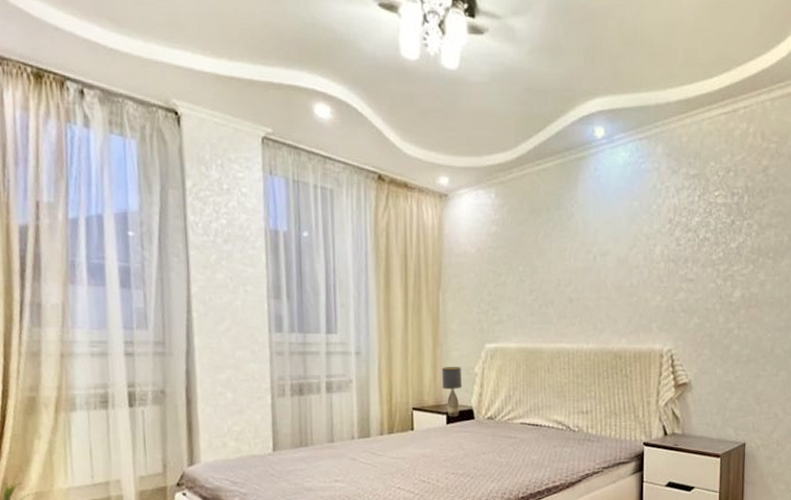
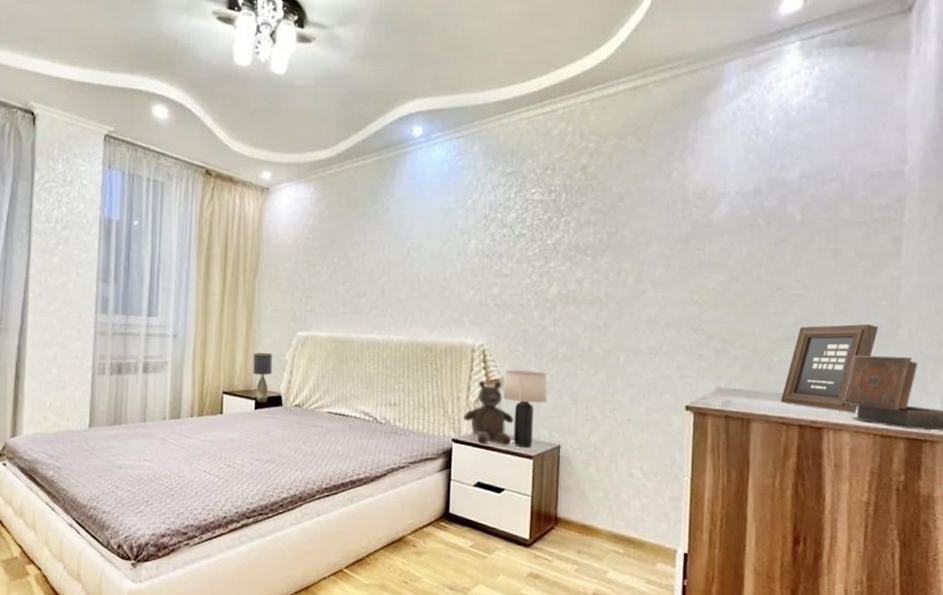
stuffed bear: none [654,384,702,447] -> present [464,380,514,446]
table lamp: none [690,373,733,446] -> present [502,370,548,447]

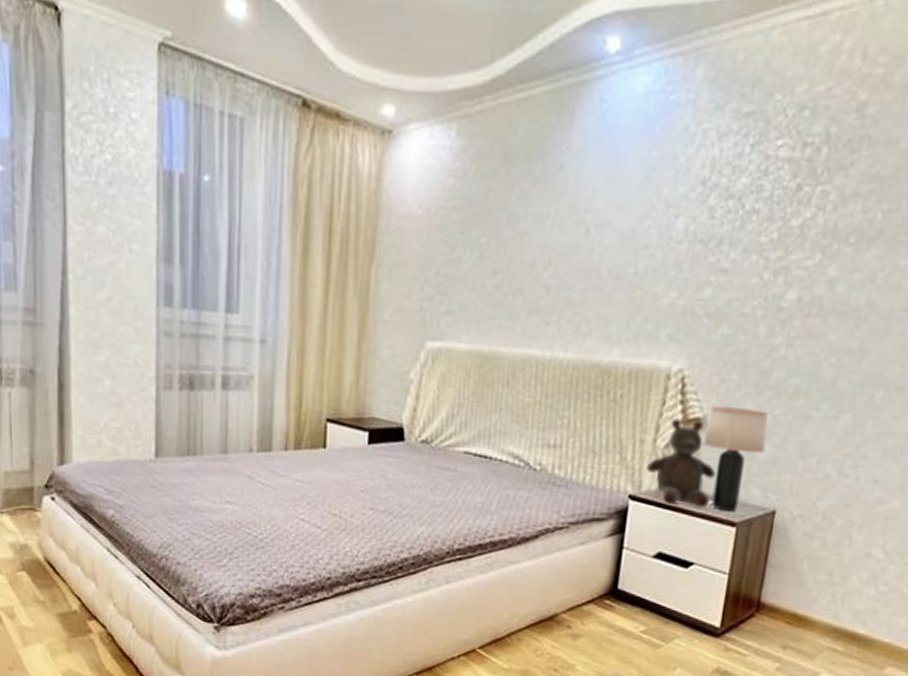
table lamp: present [252,353,273,403] -> none [365,368,393,436]

